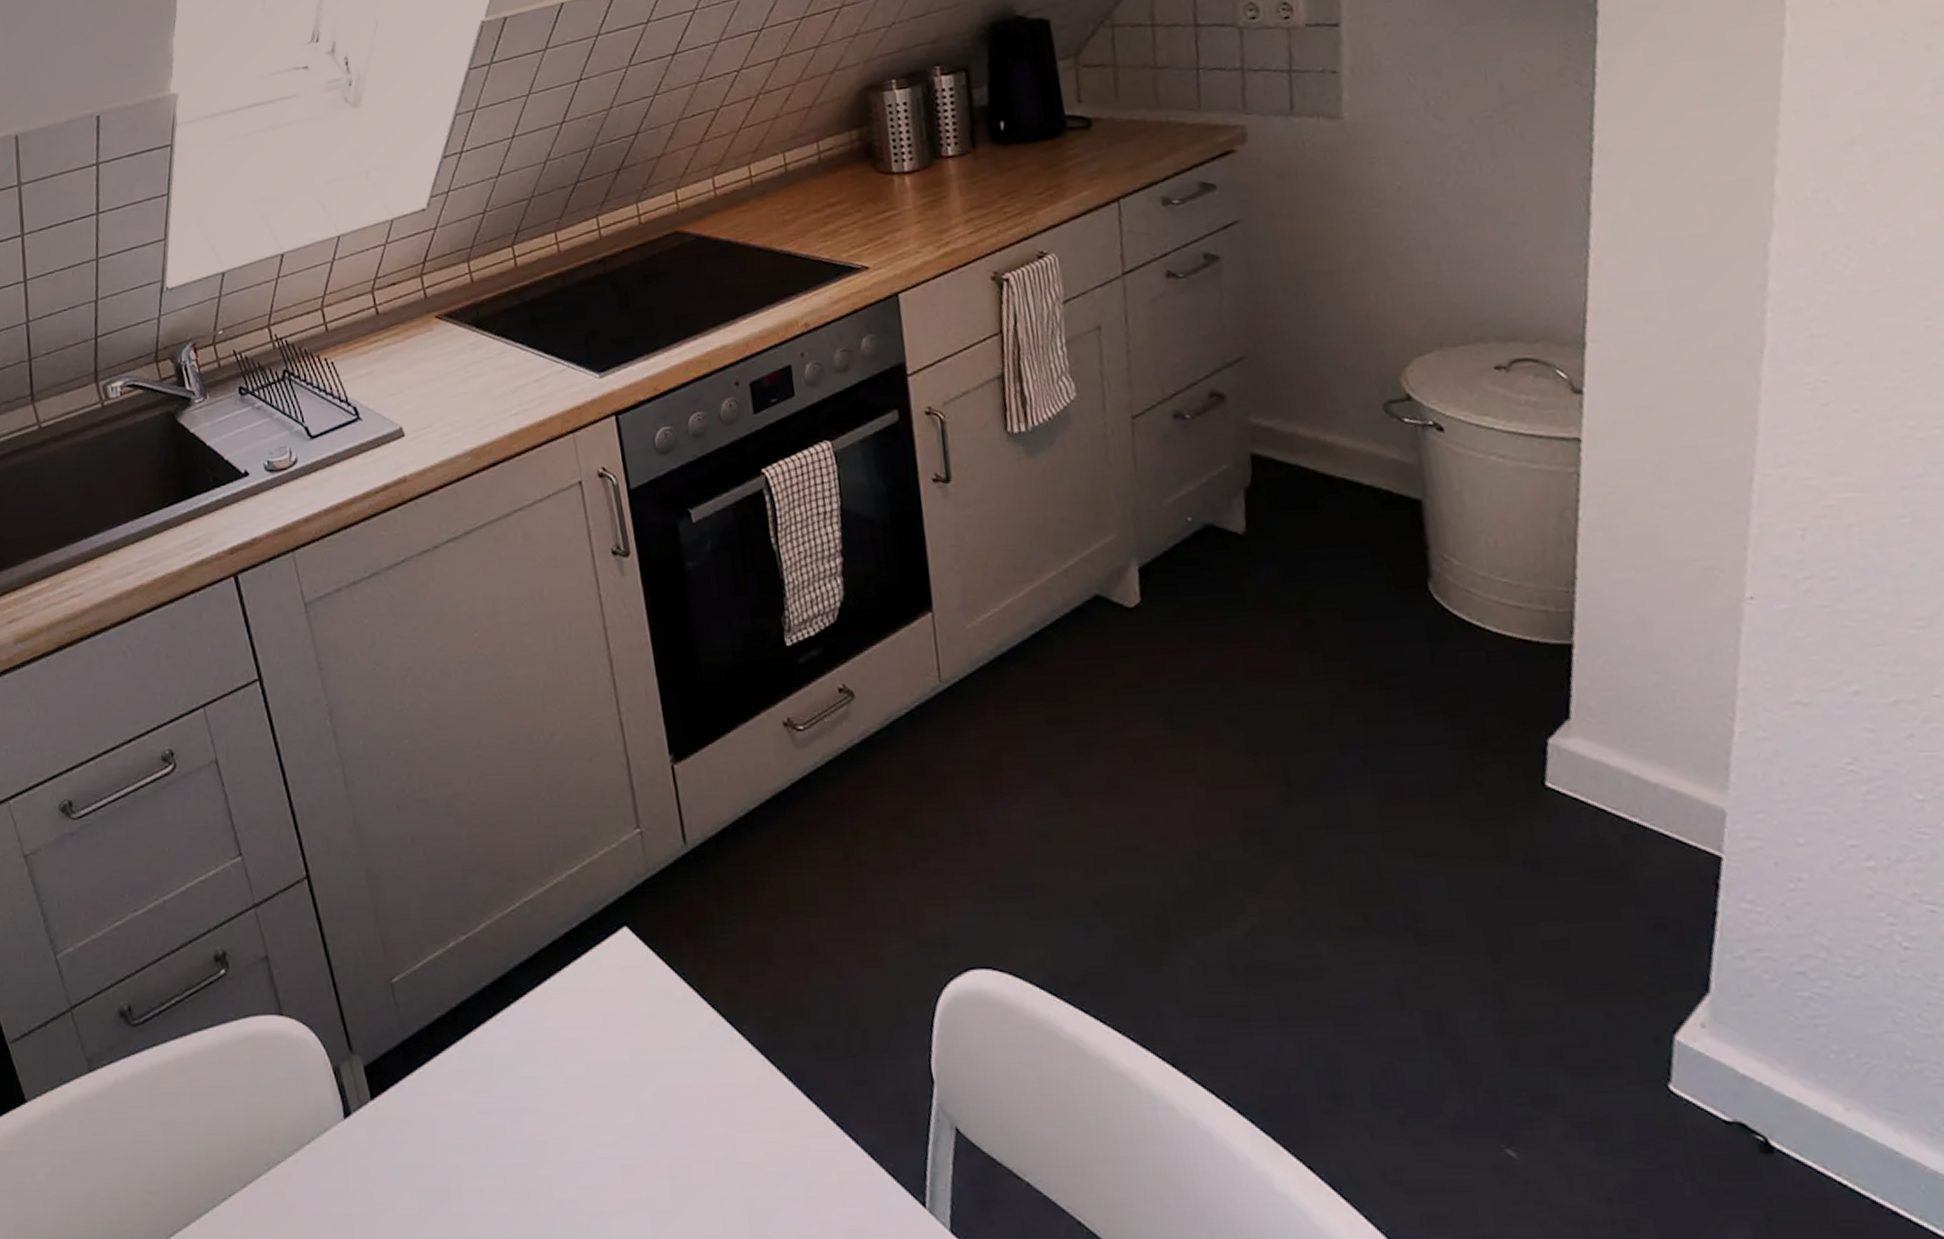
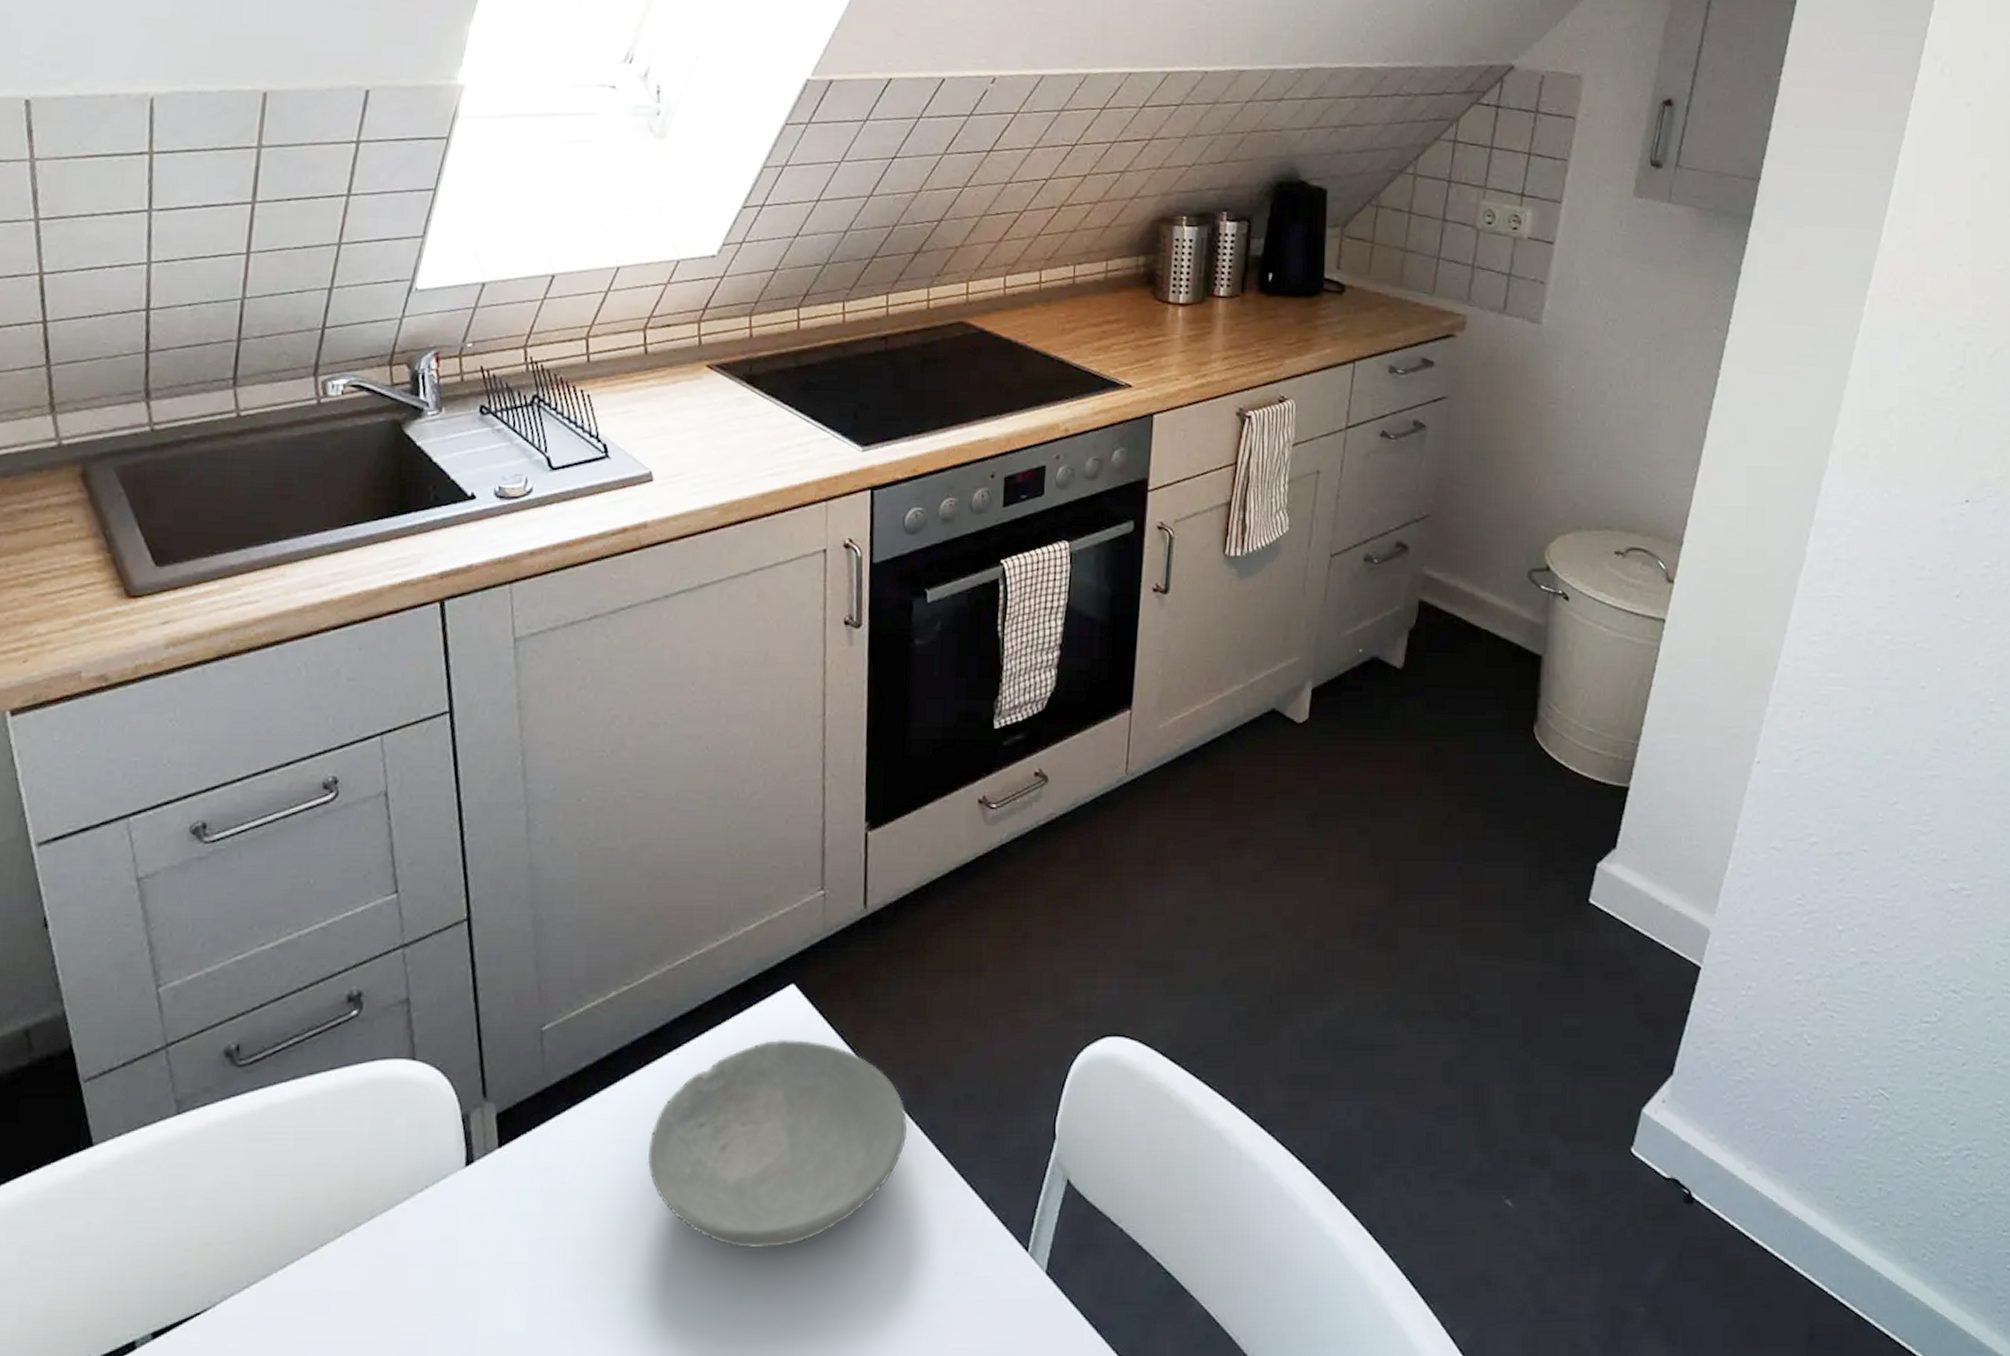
bowl: none [512,984,771,1203] -> present [648,1040,908,1249]

